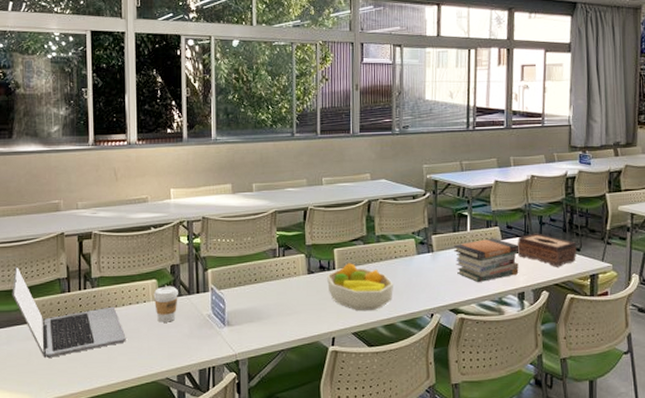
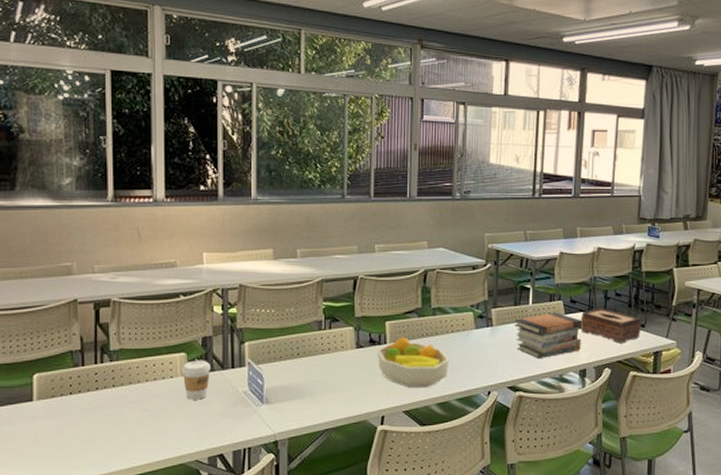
laptop: present [12,266,126,358] -> none [14,336,150,439]

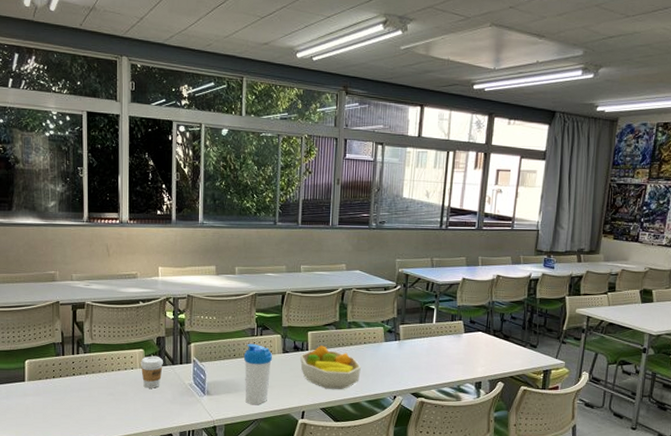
water bottle: none [309,338,345,413] -> present [243,343,273,405]
book stack: present [514,312,583,358] -> none [419,331,480,370]
tissue box: present [580,308,642,344] -> none [477,329,534,361]

